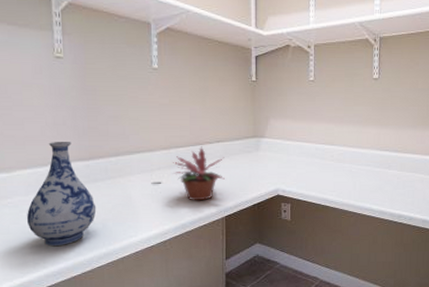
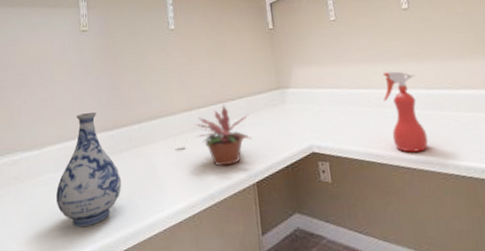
spray bottle: none [344,133,374,201] -> present [383,71,429,153]

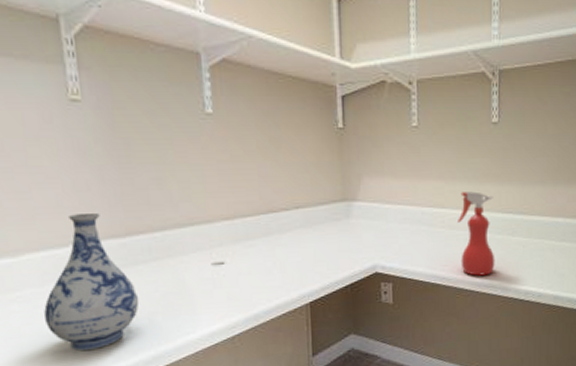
potted plant: present [196,104,252,167] -> none [239,214,307,285]

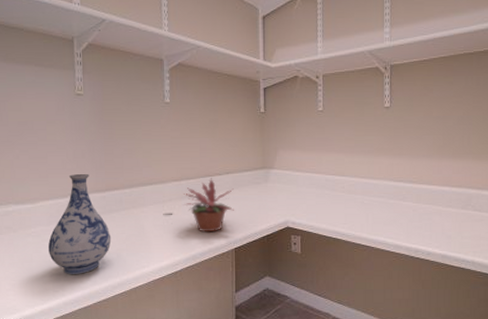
potted plant: none [239,214,307,285] -> present [184,178,234,232]
spray bottle: present [458,191,495,276] -> none [356,163,388,234]

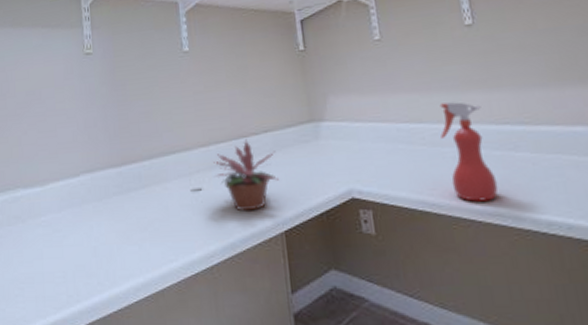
vase: present [48,174,112,274] -> none [60,146,131,274]
spray bottle: none [356,163,388,234] -> present [440,102,499,202]

